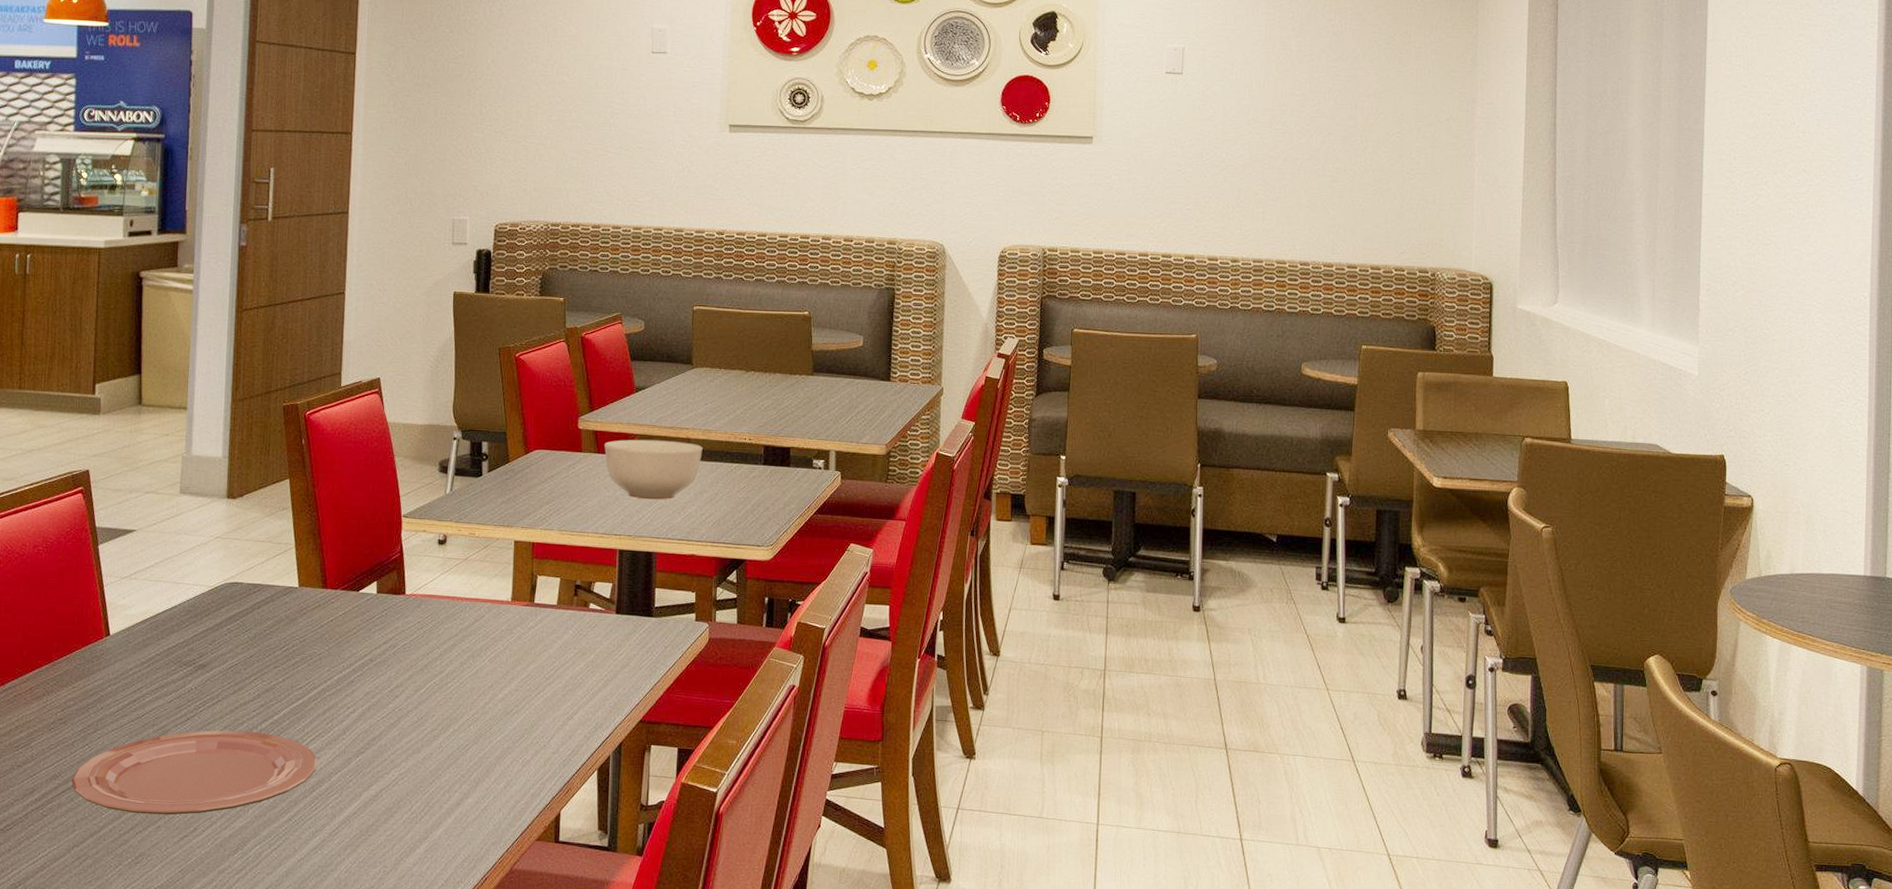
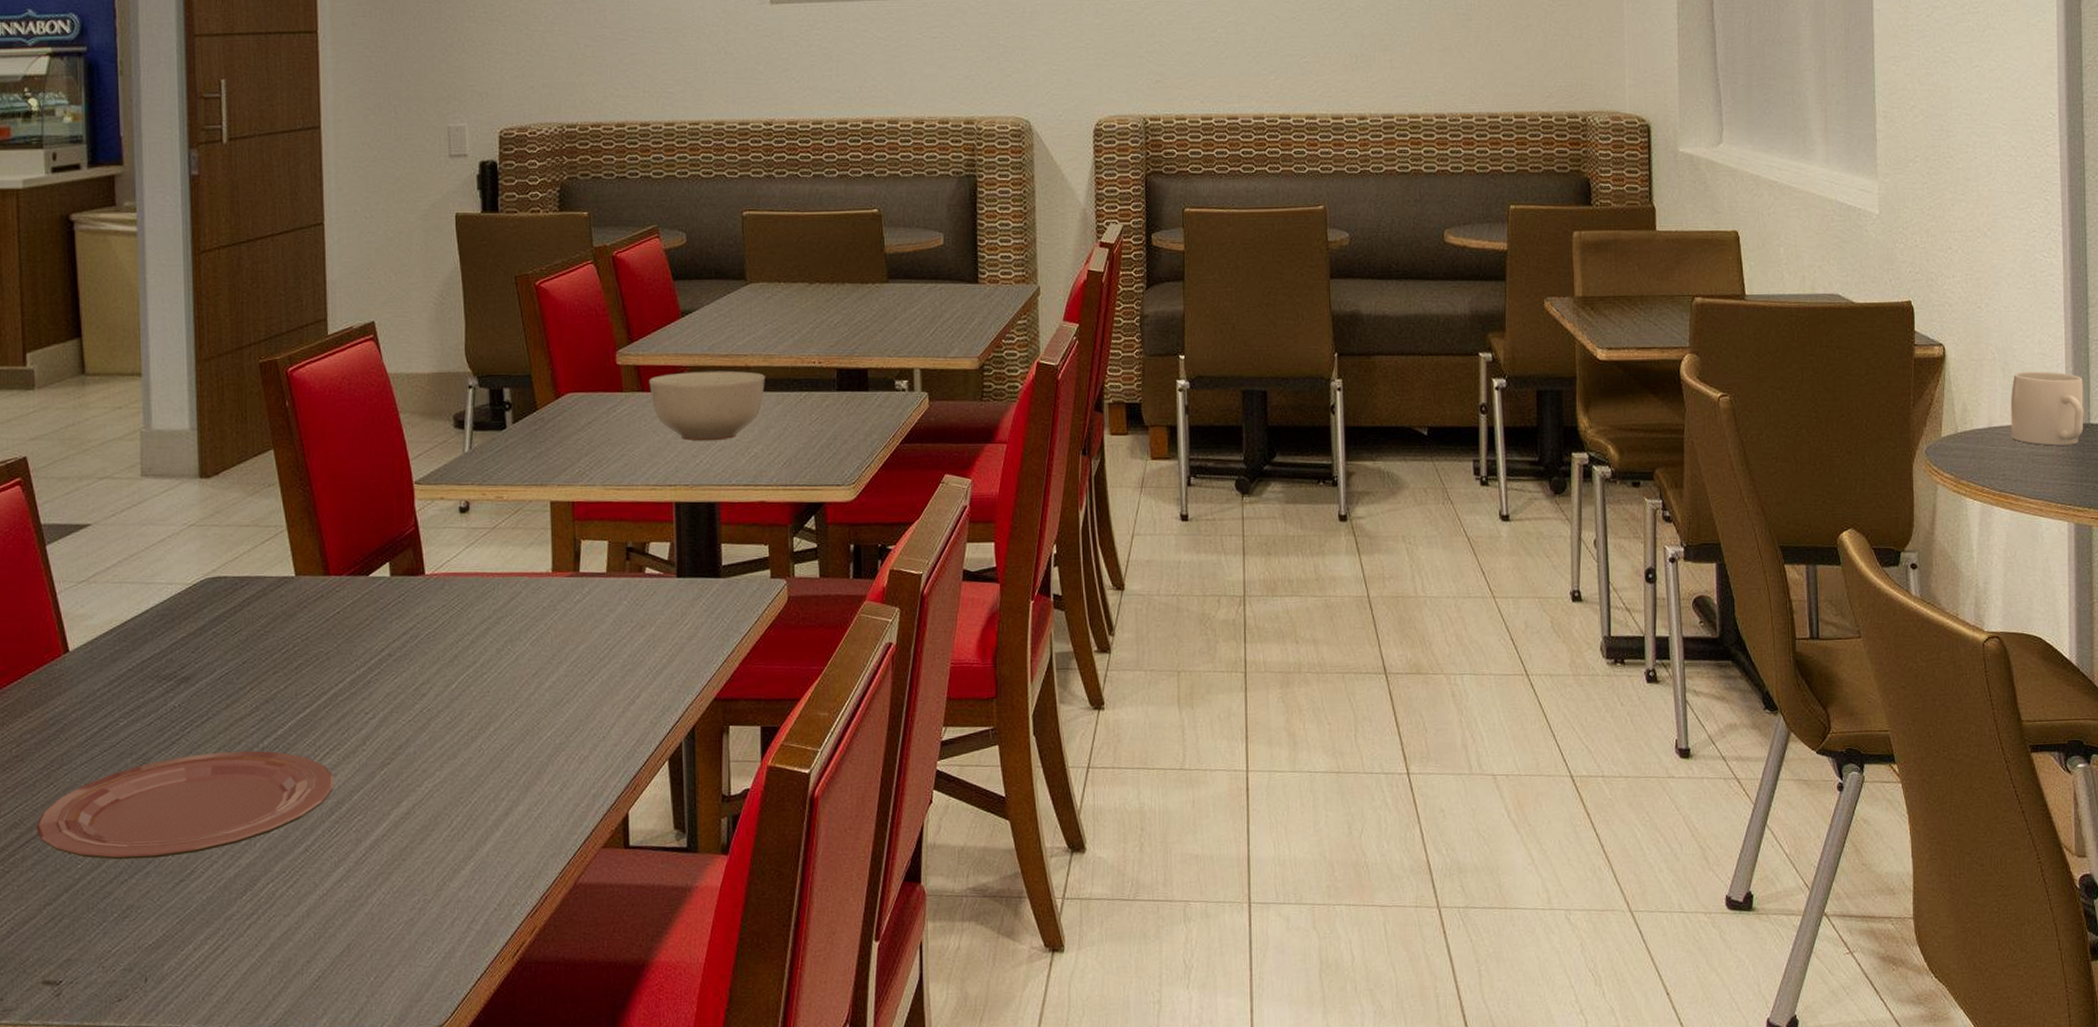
mug: none [1811,525,1882,596] -> present [2010,371,2084,446]

